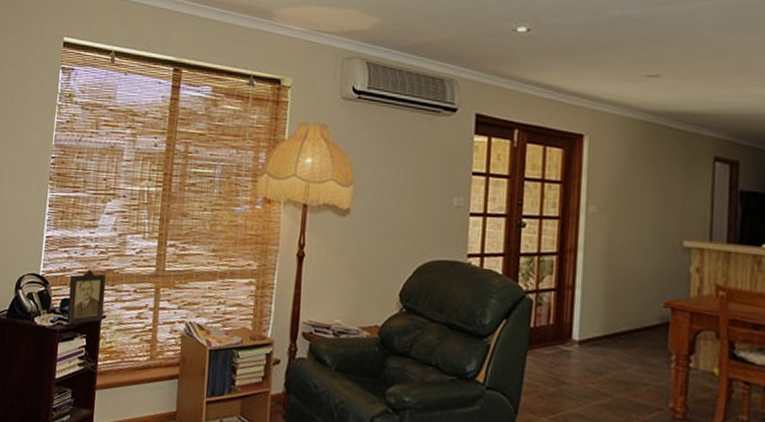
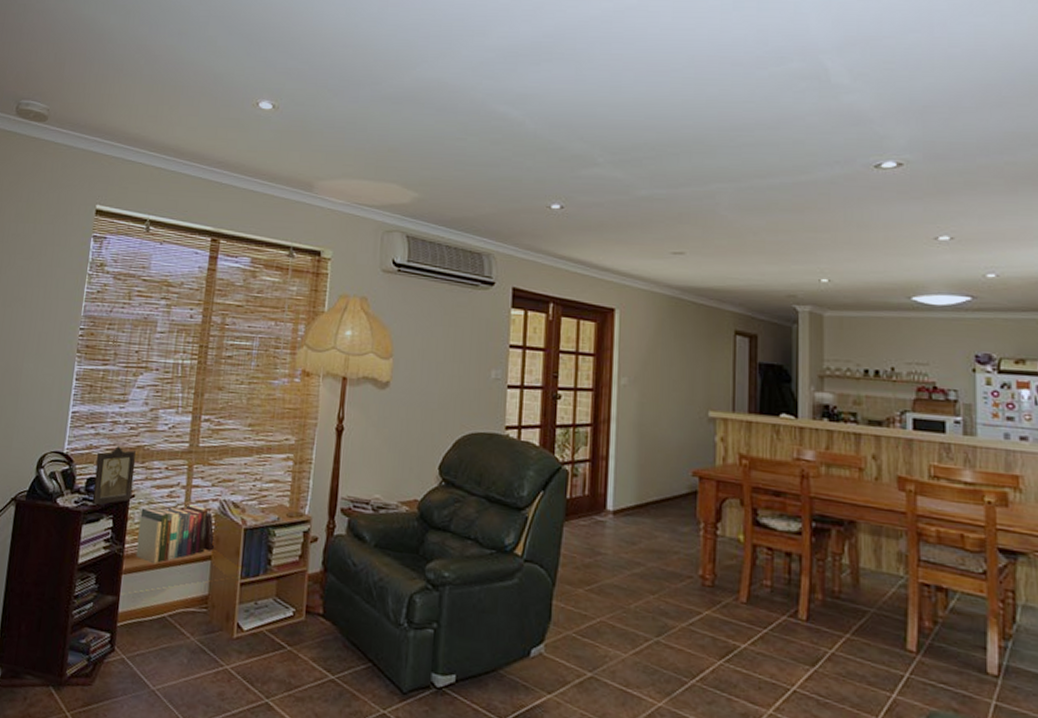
books: none [108,325,182,382] -> present [136,504,215,565]

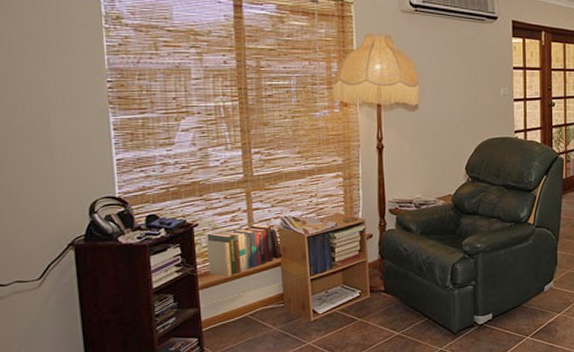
photo frame: present [88,446,136,506] -> none [151,185,195,238]

